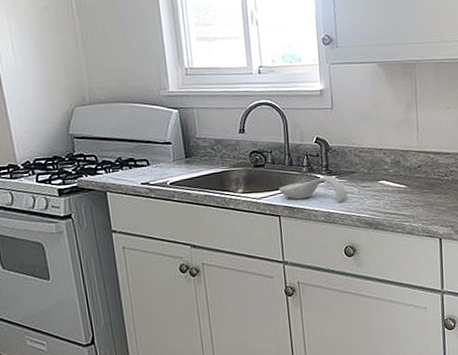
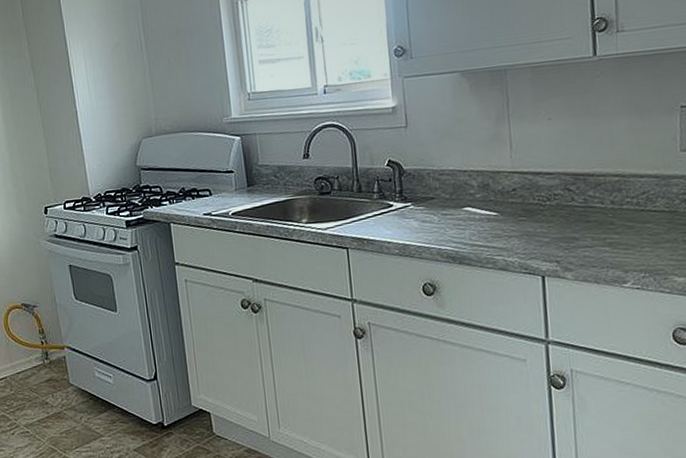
spoon rest: present [279,176,348,202] -> none [346,203,426,232]

